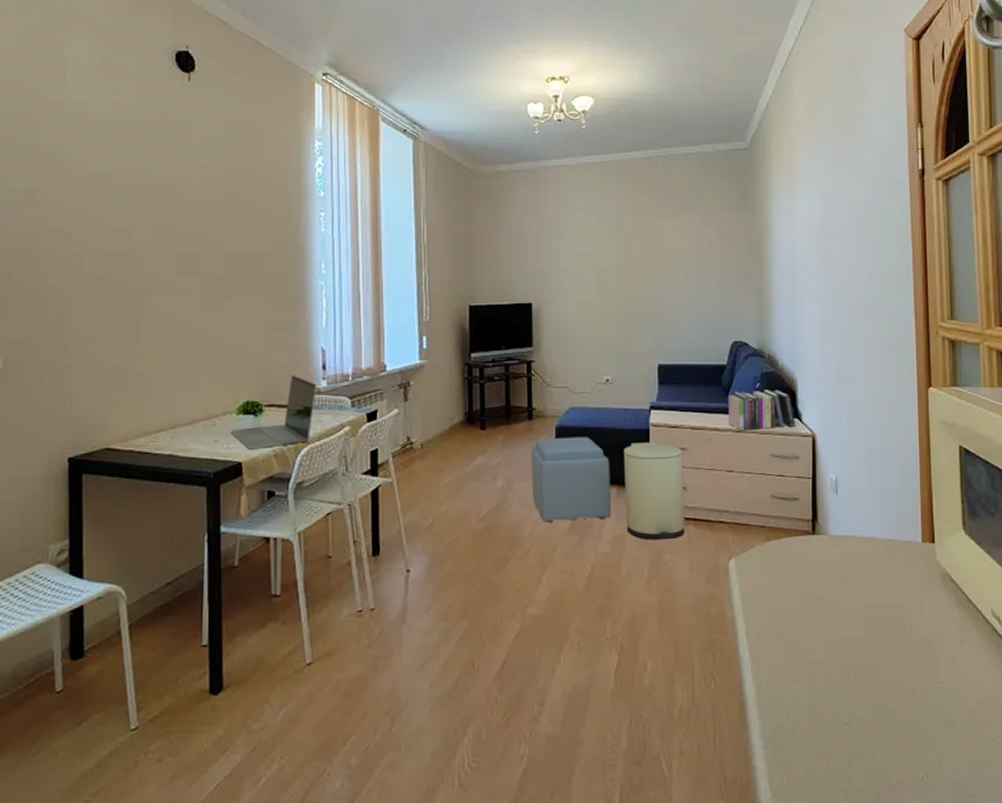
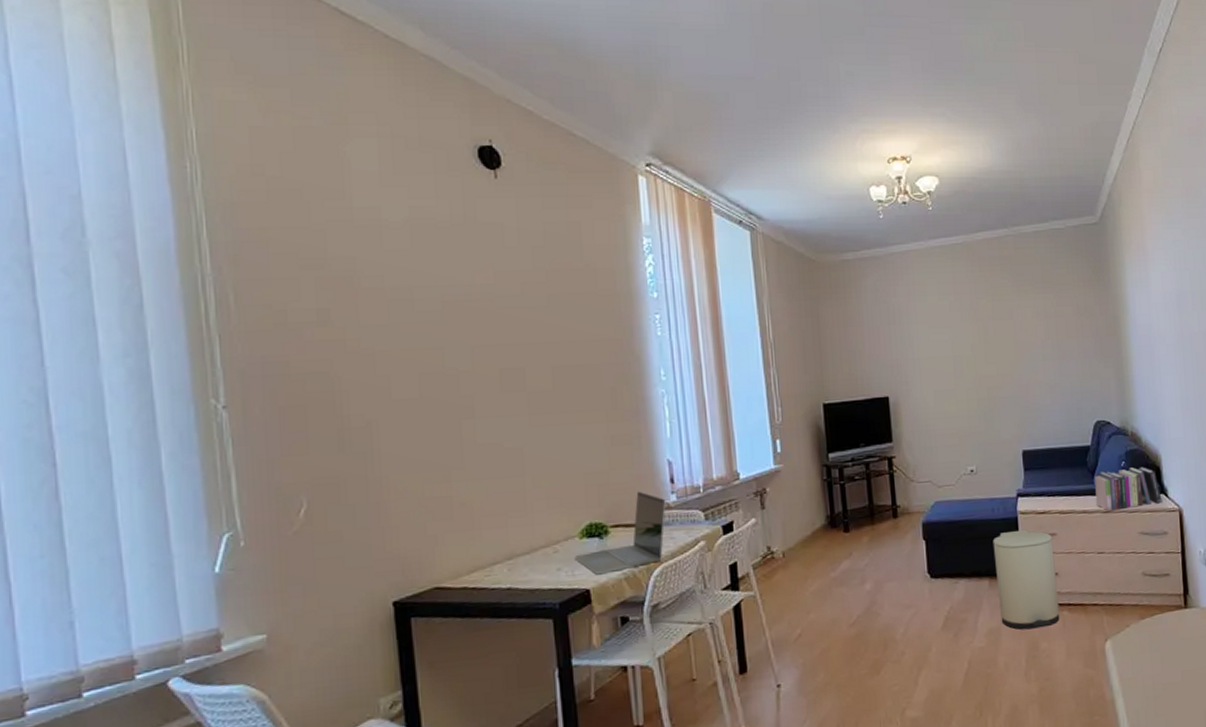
ottoman: present [532,437,612,522] -> none [899,530,985,622]

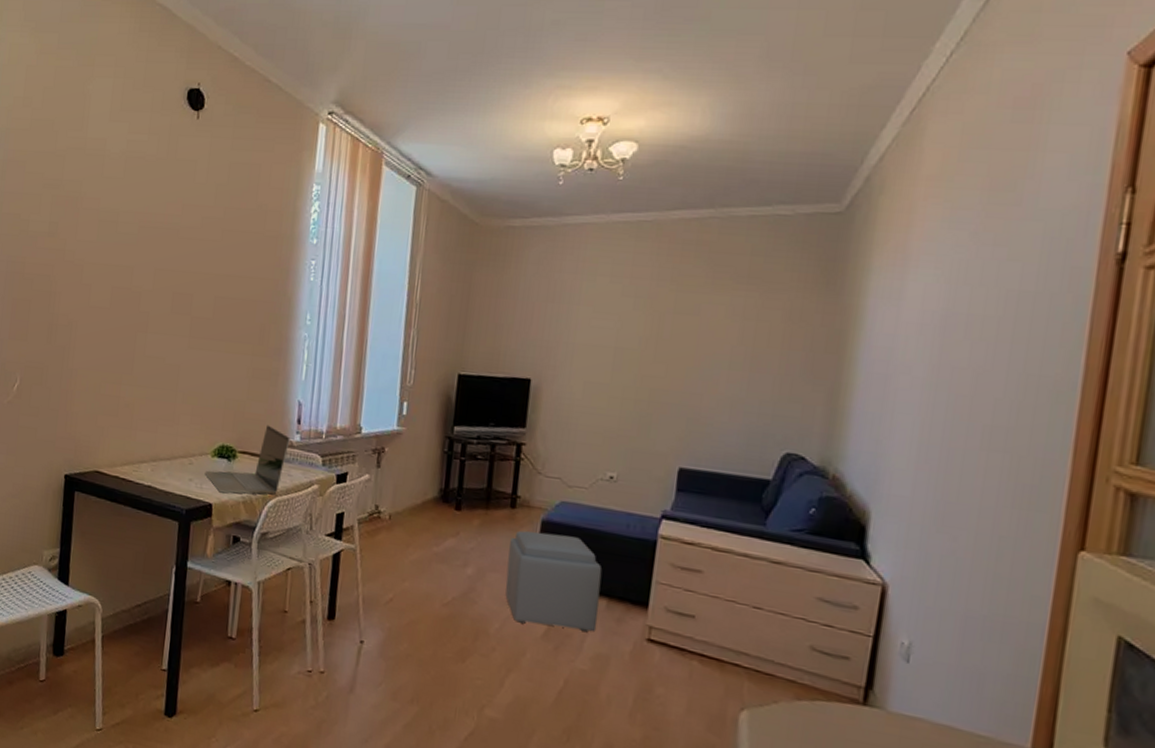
ottoman: none [899,530,985,622] -> present [505,530,603,633]
pedal bin: present [993,529,1060,630] -> none [612,553,696,672]
books: present [1094,467,1162,511] -> none [764,513,860,570]

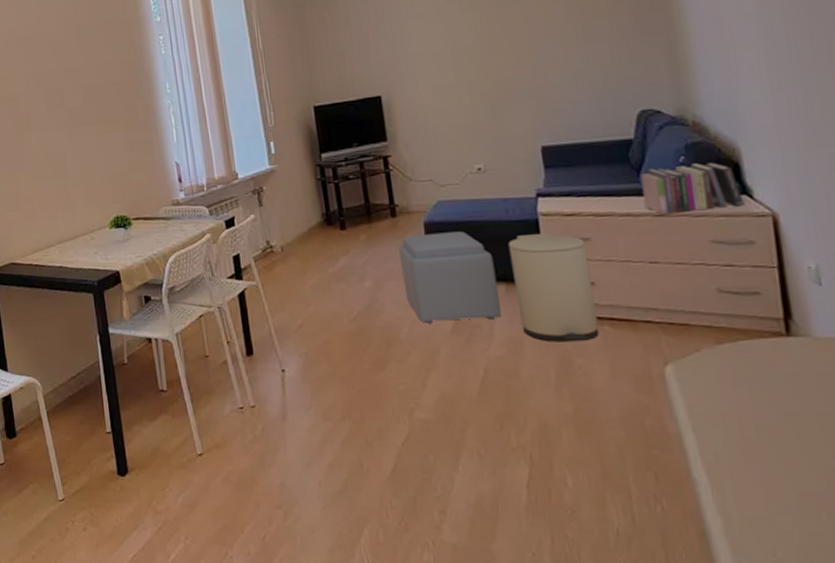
laptop: present [204,425,291,495] -> none [106,189,176,259]
pedal bin: none [612,553,696,672] -> present [508,232,600,342]
books: none [764,513,860,570] -> present [641,162,744,215]

